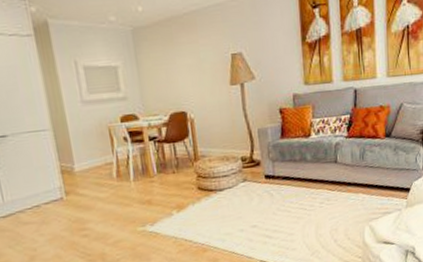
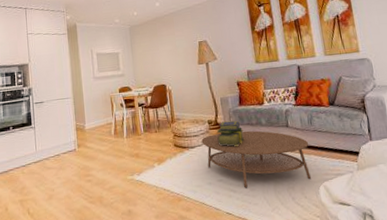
coffee table: none [232,168,358,233] -> present [201,130,311,188]
stack of books: none [251,157,286,187] -> present [216,121,245,147]

